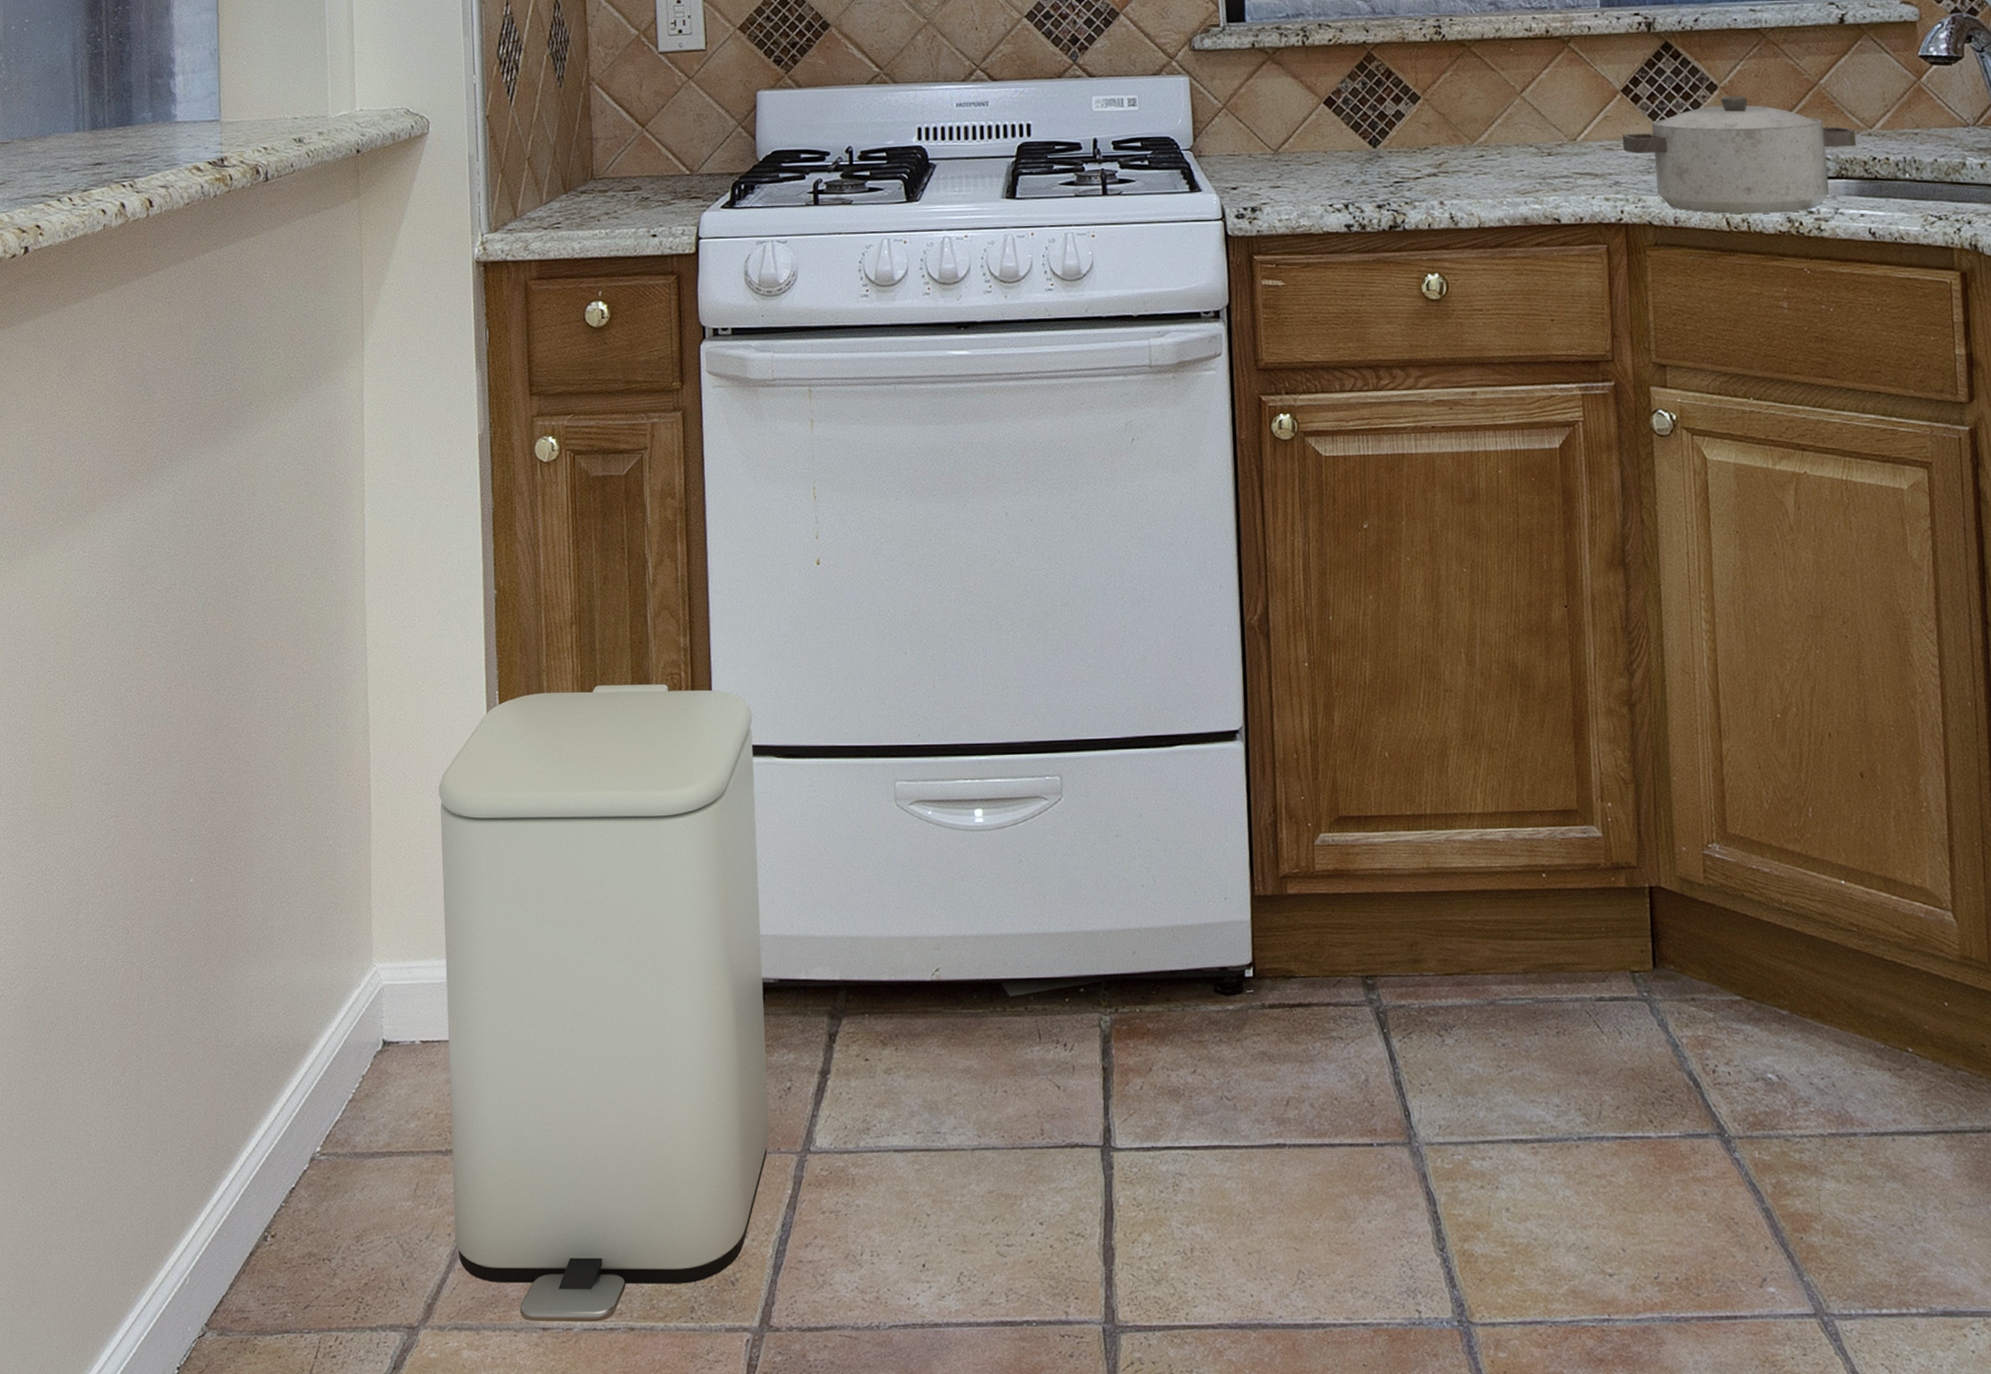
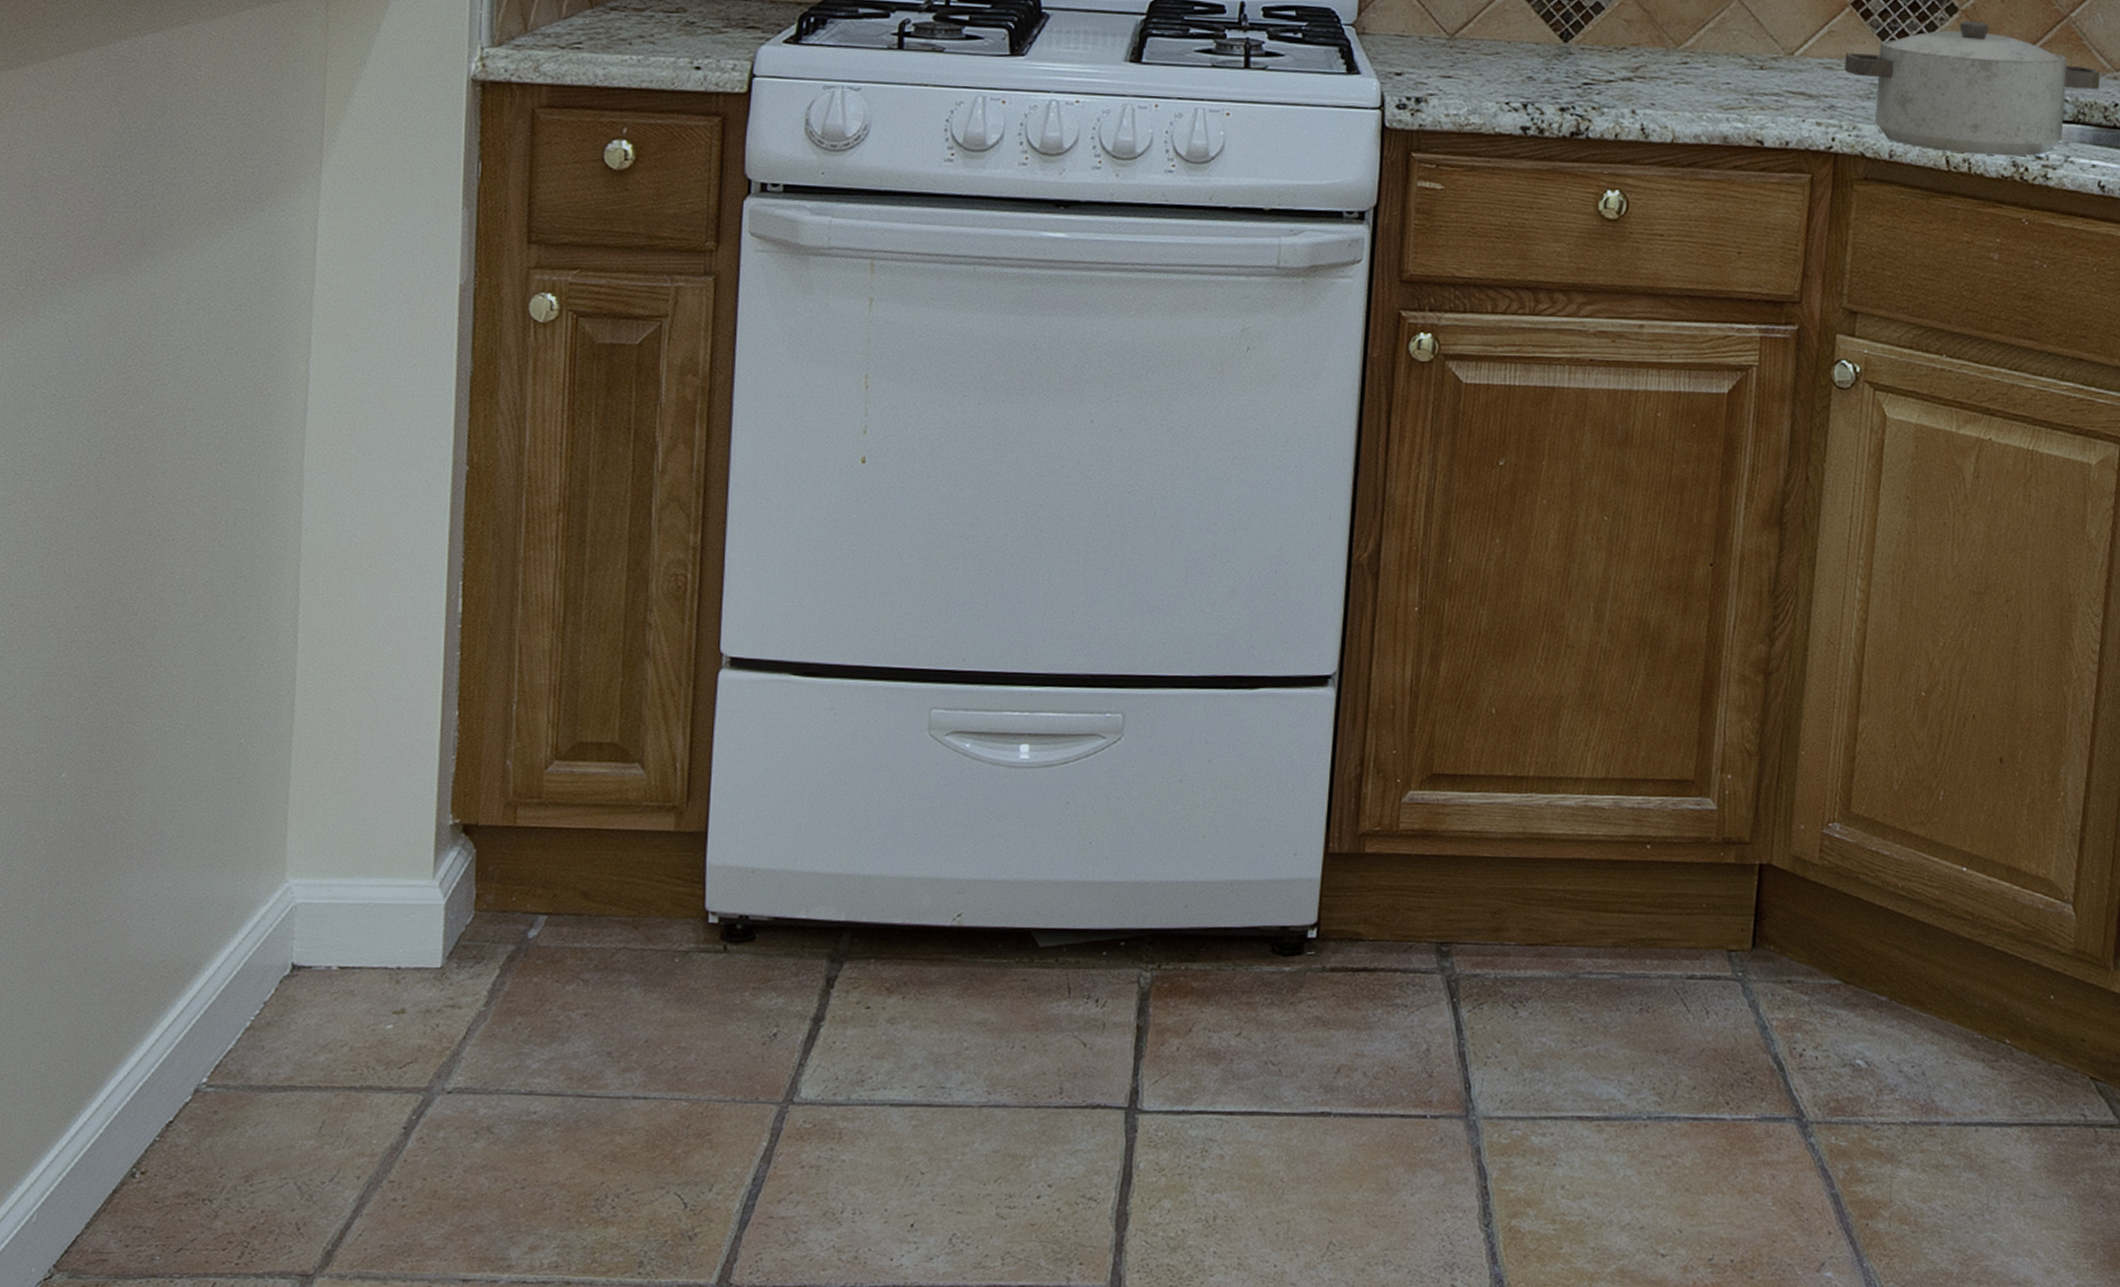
pedal bin: present [439,684,769,1322] -> none [365,582,769,1274]

